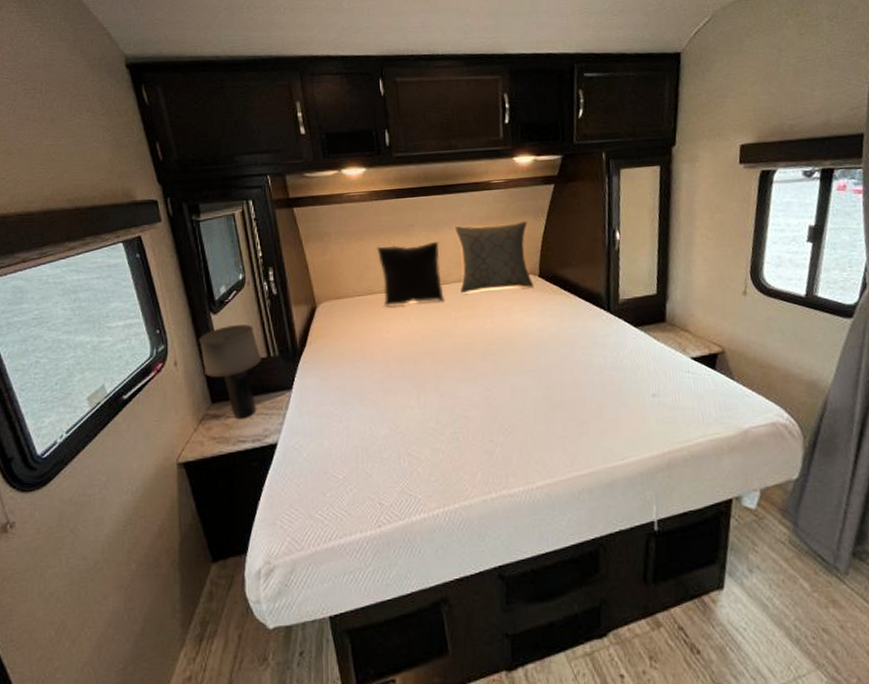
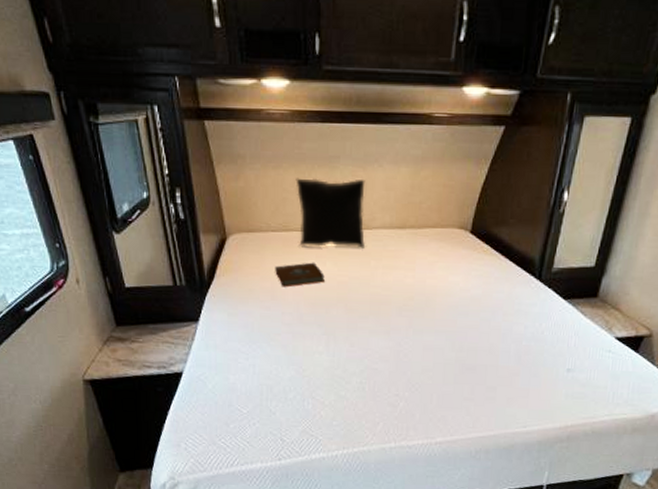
table lamp: present [198,324,262,419] -> none [100,248,167,345]
book: none [363,320,410,347] -> present [275,262,325,287]
pillow: present [454,221,534,294] -> none [383,164,467,244]

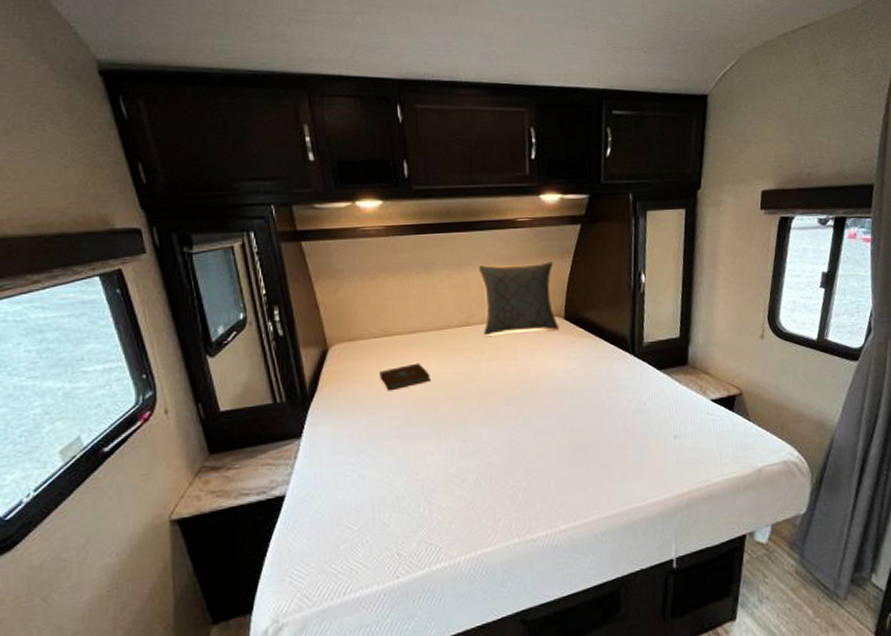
pillow: present [296,178,365,248] -> none [394,281,467,350]
pillow: none [383,164,467,244] -> present [478,262,560,336]

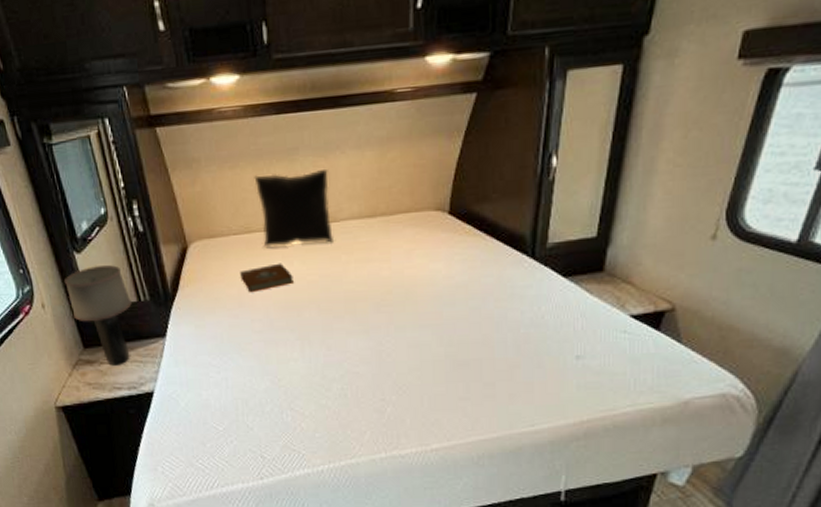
table lamp: none [192,368,267,471] -> present [64,265,132,366]
pillow: none [394,281,467,350] -> present [254,170,333,249]
pillow: present [478,262,560,336] -> none [347,143,442,234]

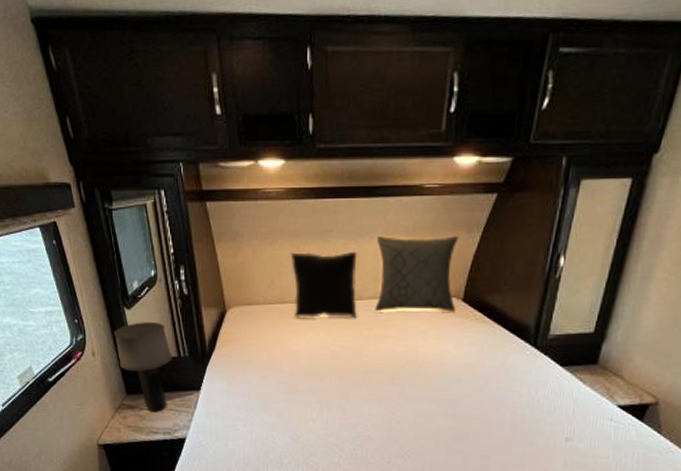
book: present [240,263,294,293] -> none [271,332,318,357]
pillow: none [347,143,442,234] -> present [375,236,459,312]

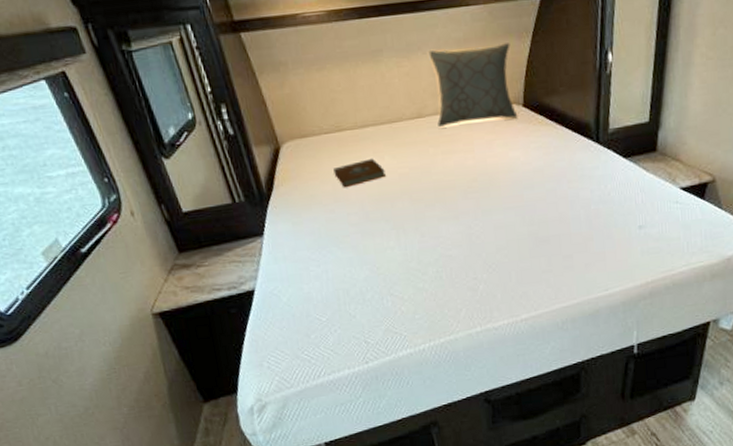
table lamp: present [113,322,172,412] -> none [153,169,228,268]
book: none [271,332,318,357] -> present [333,158,386,188]
pillow: present [290,252,357,319] -> none [341,69,421,145]

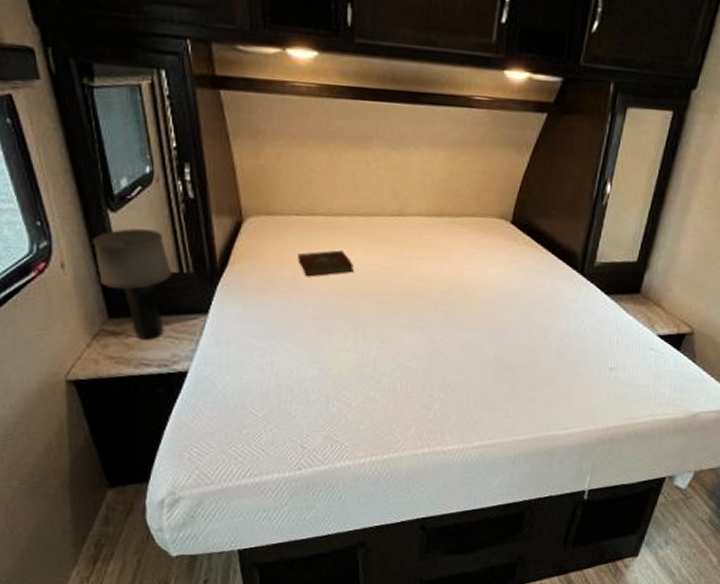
table lamp: none [153,169,228,268] -> present [91,228,172,340]
pillow: present [428,43,518,128] -> none [418,147,508,235]

